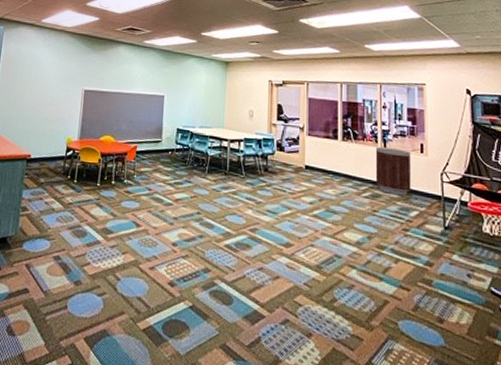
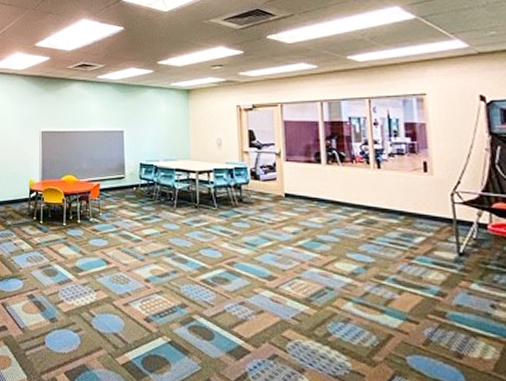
trash can: present [375,147,411,196] -> none [367,169,414,221]

